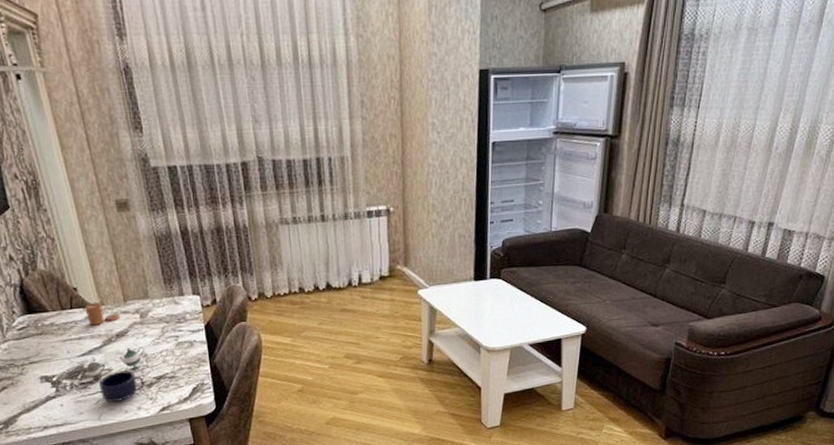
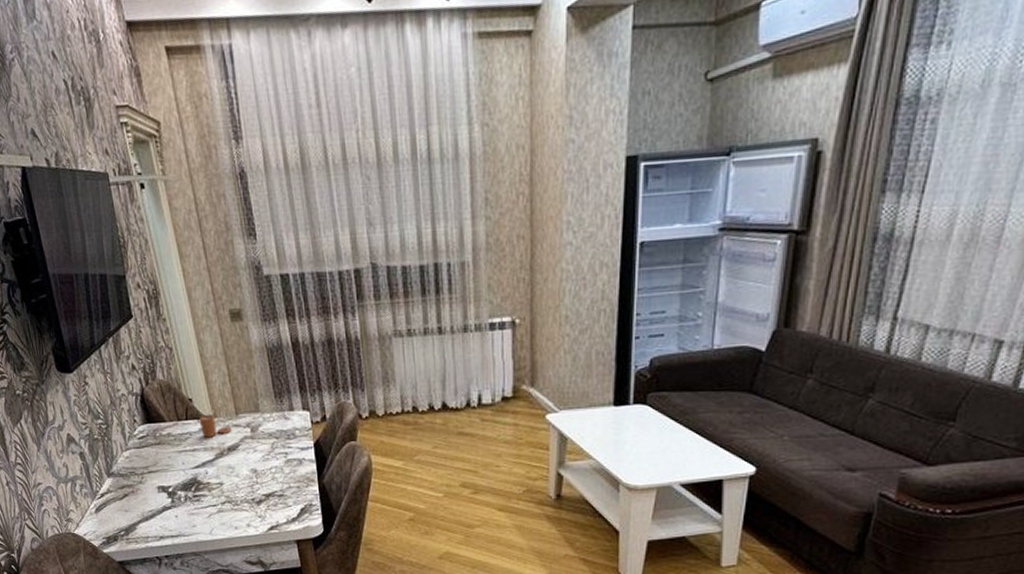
teapot: present [81,347,145,381] -> none [195,462,255,494]
mug: present [99,370,144,403] -> none [211,486,254,518]

